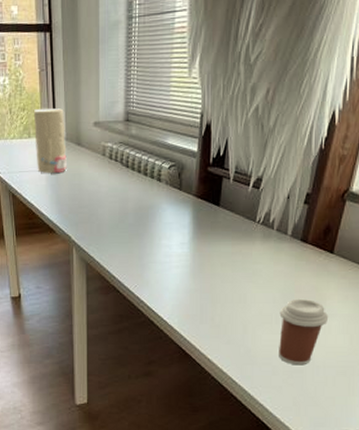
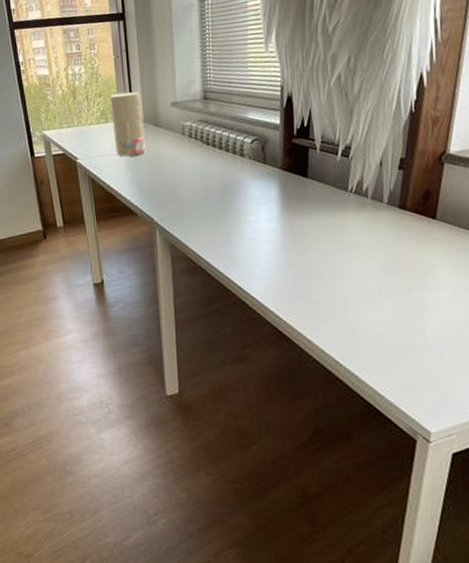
coffee cup: present [279,298,329,365] -> none [382,269,438,342]

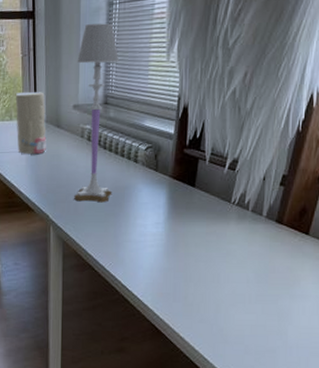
table lamp: none [171,19,220,202] -> present [74,23,119,203]

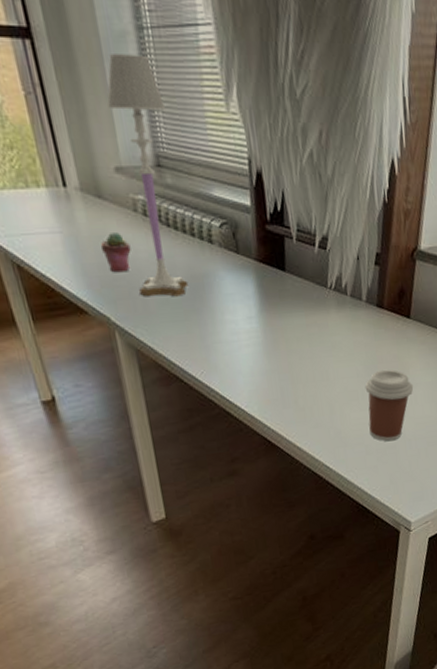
vase: present [15,92,47,154] -> none [26,148,89,236]
potted succulent: none [53,153,74,182] -> present [101,233,131,273]
coffee cup: none [251,279,303,346] -> present [365,369,414,441]

